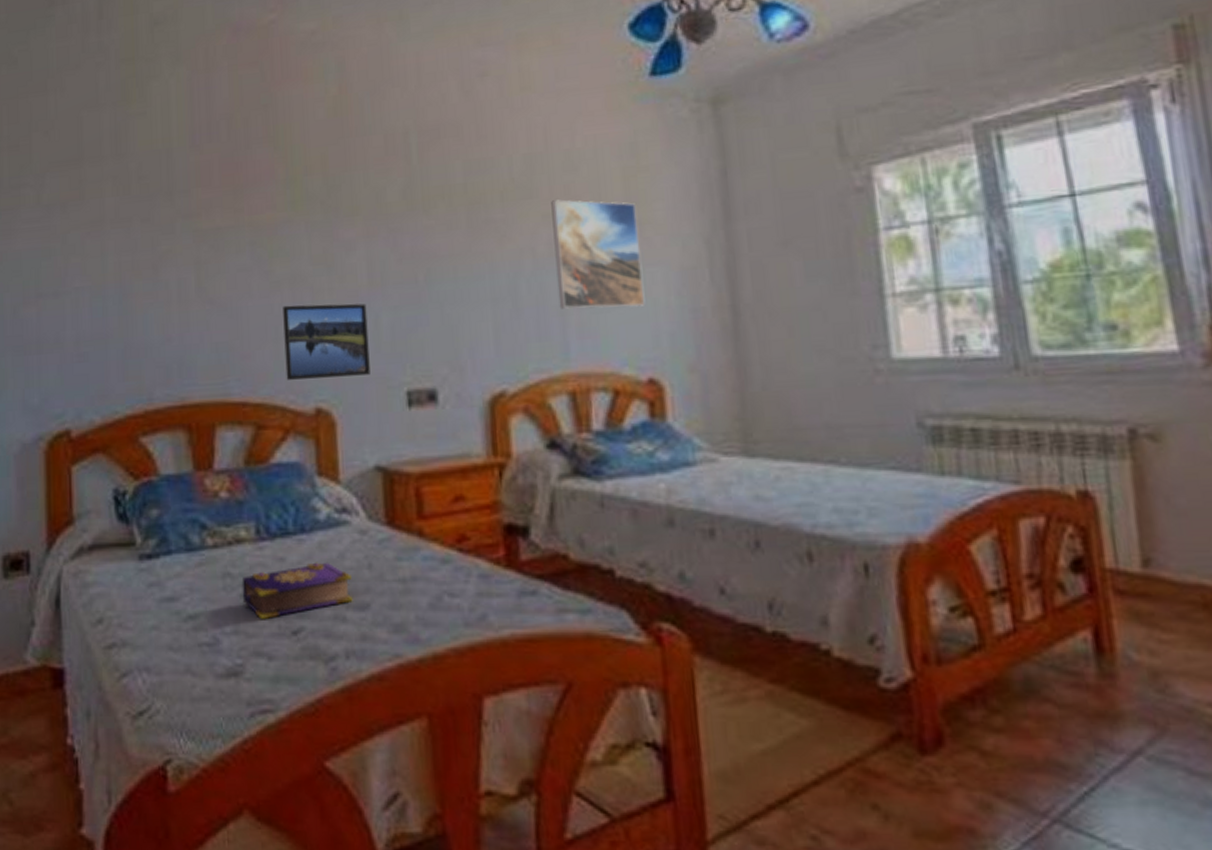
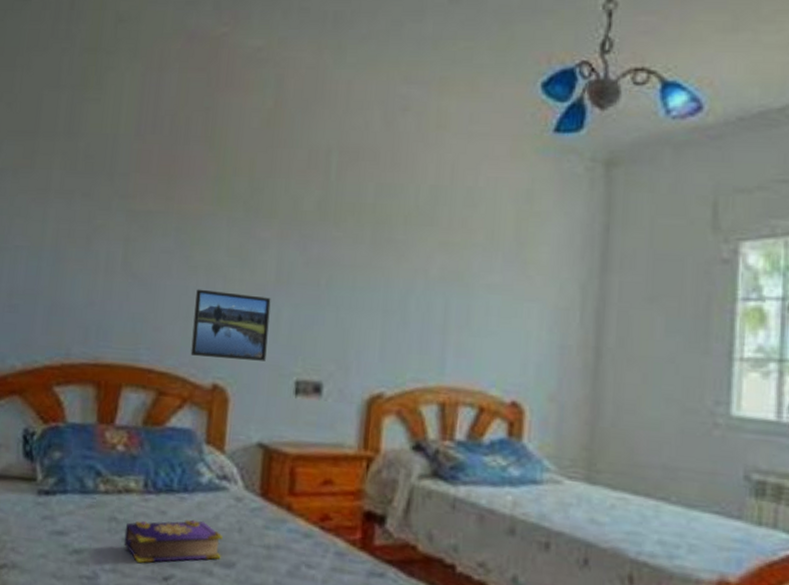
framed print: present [551,199,645,309] -> none [442,230,523,336]

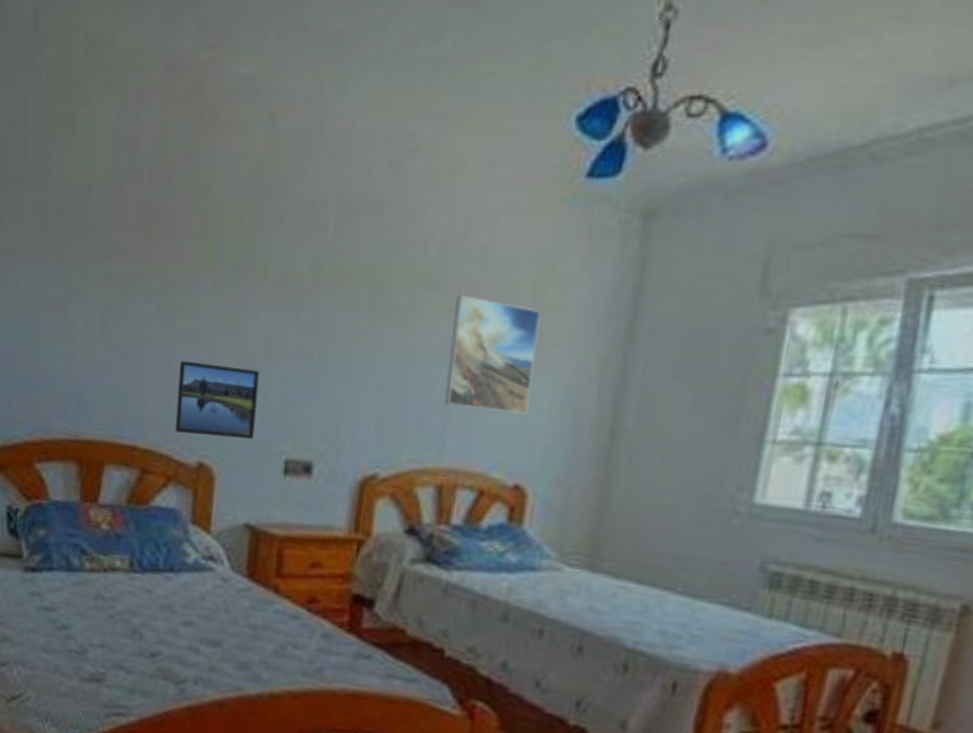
book: present [123,519,223,564] -> none [110,598,209,640]
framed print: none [442,230,523,336] -> present [444,295,540,415]

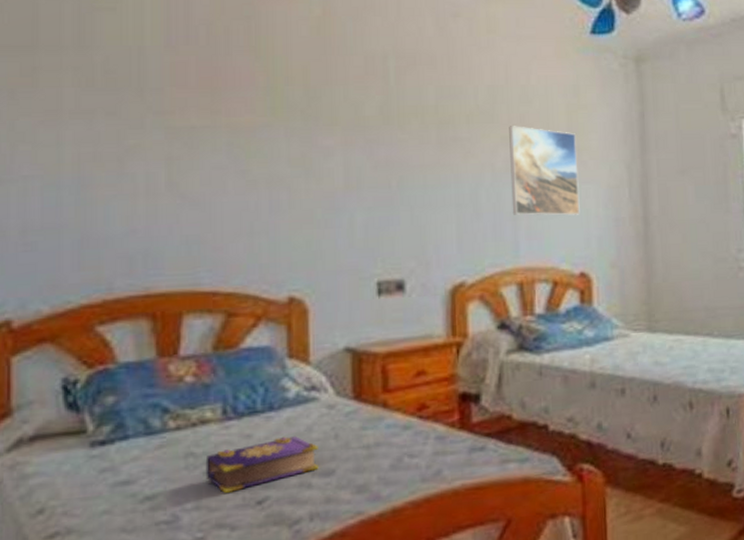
book: none [110,598,209,640] -> present [205,435,319,494]
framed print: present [175,360,260,439] -> none [259,202,343,271]

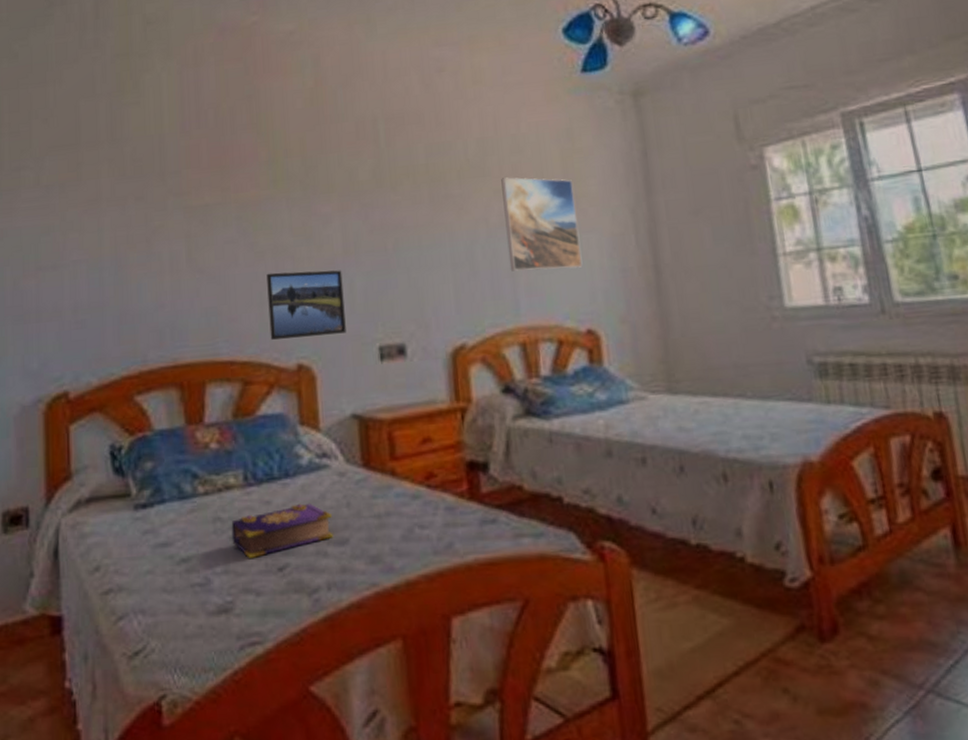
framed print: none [259,202,343,271] -> present [266,270,346,340]

